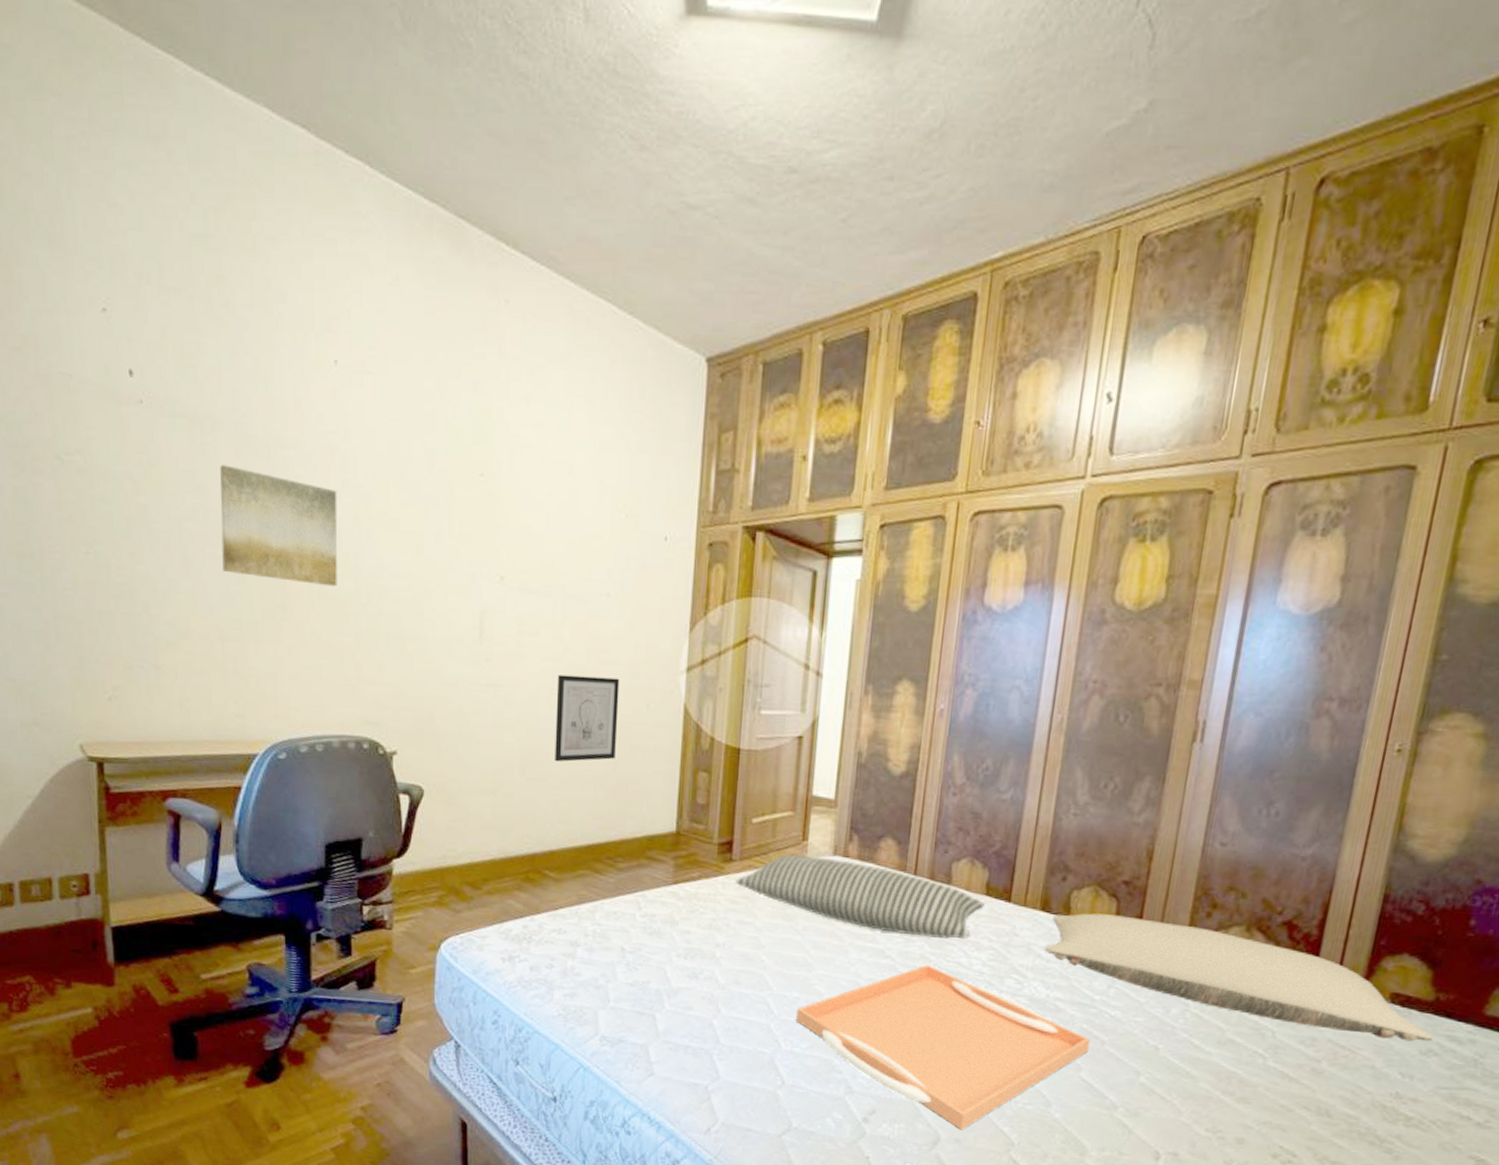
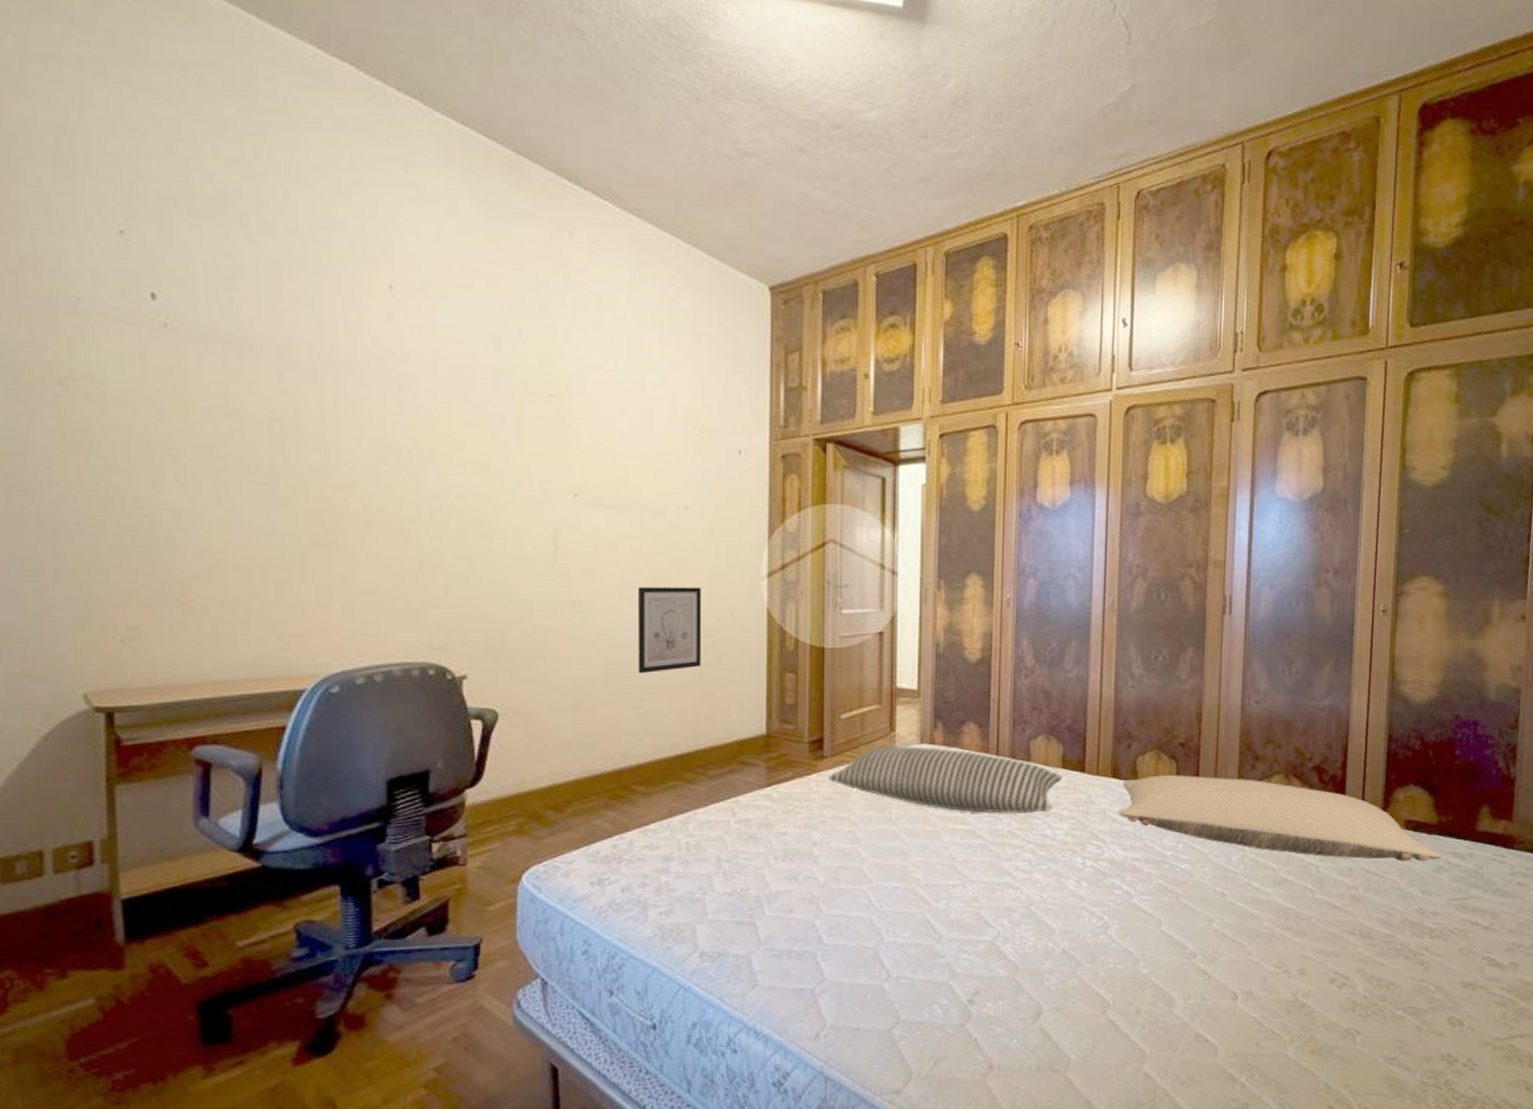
wall art: present [220,465,338,587] -> none [260,389,396,510]
serving tray: present [796,964,1091,1130] -> none [897,840,1167,999]

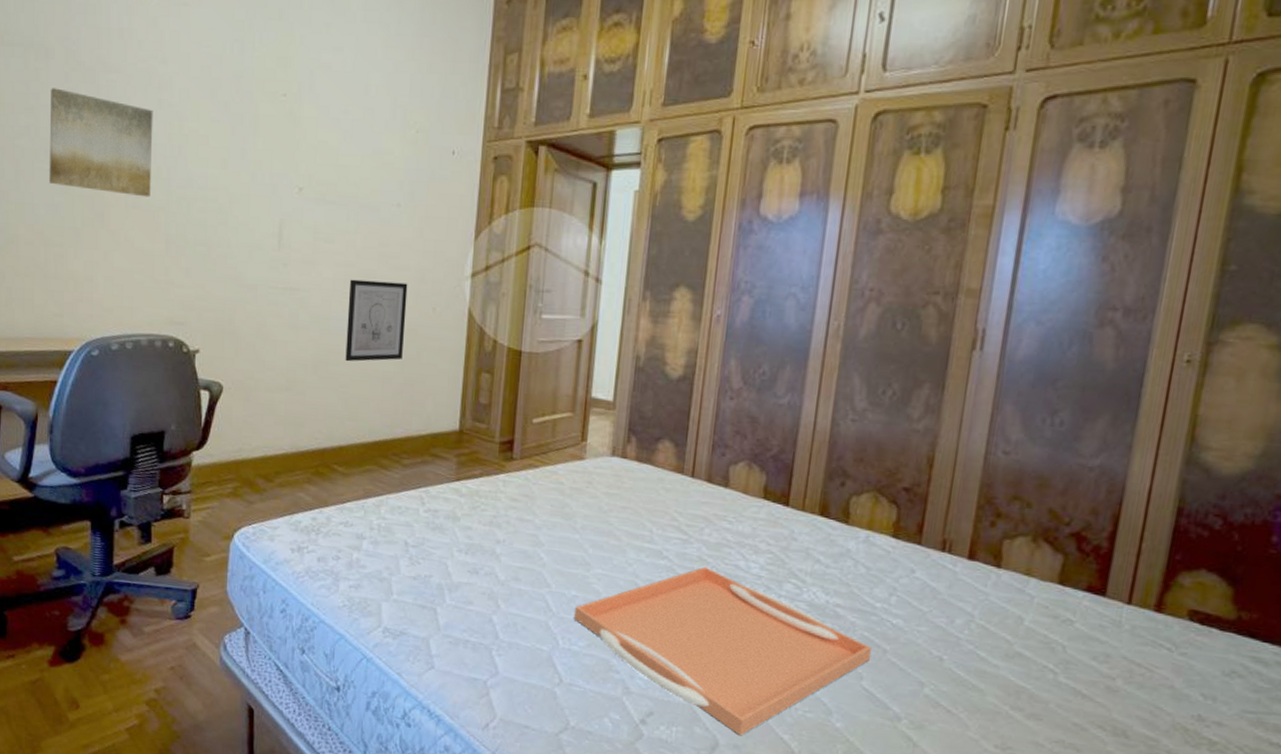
wall art: none [260,389,396,510] -> present [49,88,153,198]
pillow: present [828,746,1062,815] -> none [516,454,762,542]
serving tray: none [897,840,1167,999] -> present [574,566,873,736]
pillow: present [1119,775,1441,862] -> none [823,519,1237,662]

